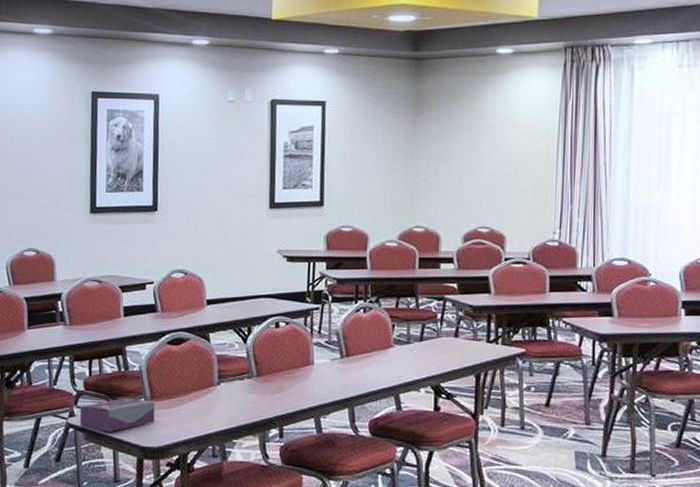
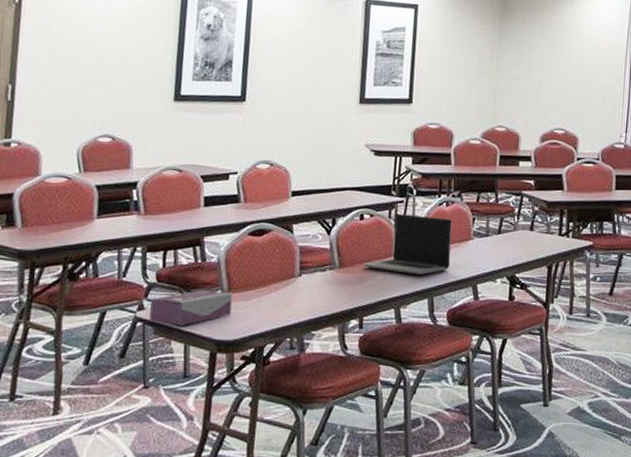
laptop computer: none [281,321,371,384] -> present [364,214,452,275]

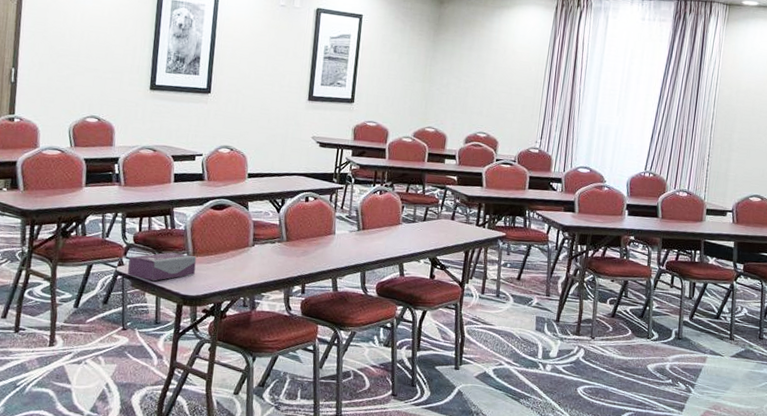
laptop computer: present [364,214,452,275] -> none [307,198,384,252]

